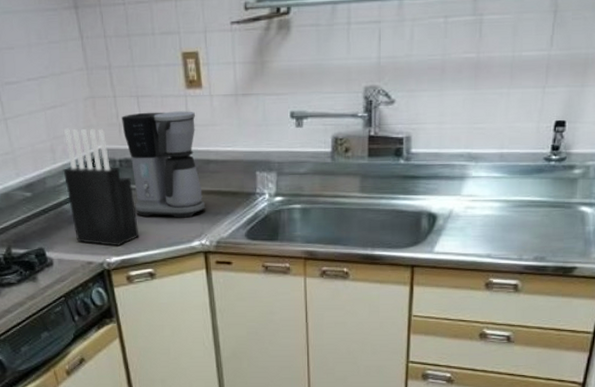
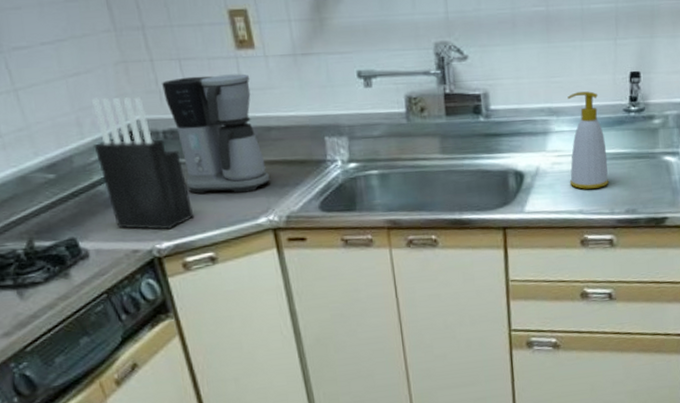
soap bottle: none [481,139,522,234] -> present [567,91,610,189]

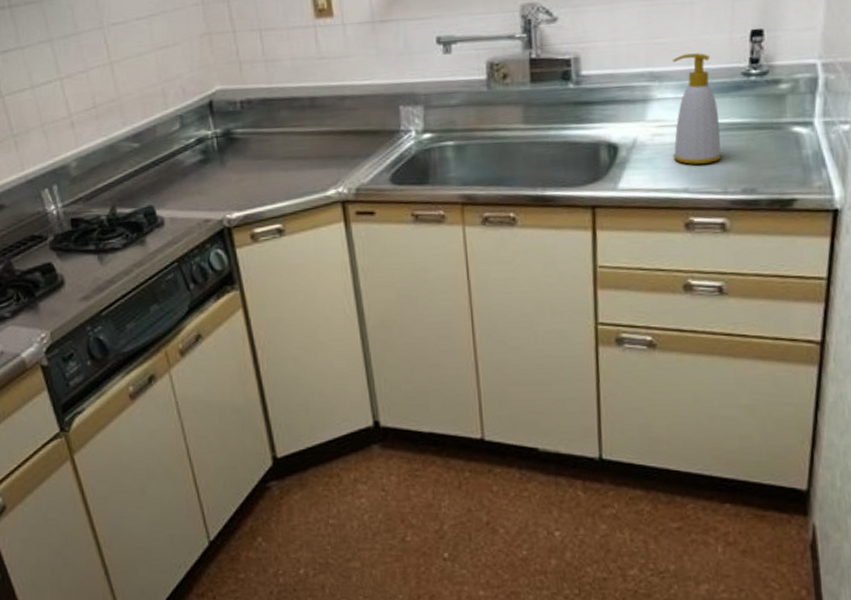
knife block: present [91,96,195,230] -> none [176,67,265,200]
coffee maker: present [162,73,270,194] -> none [242,42,341,164]

